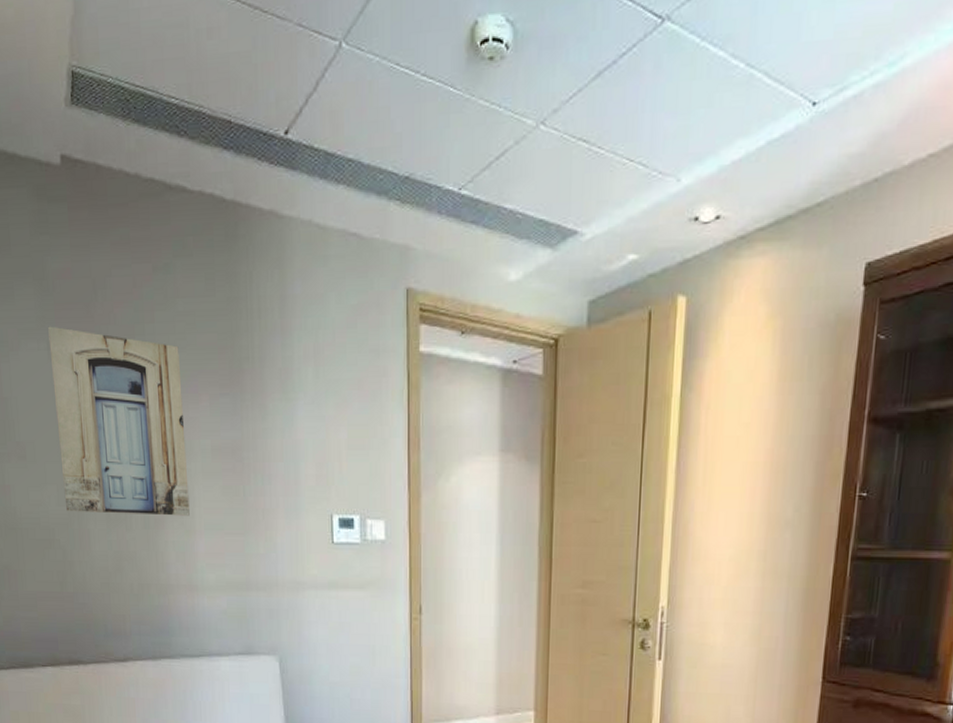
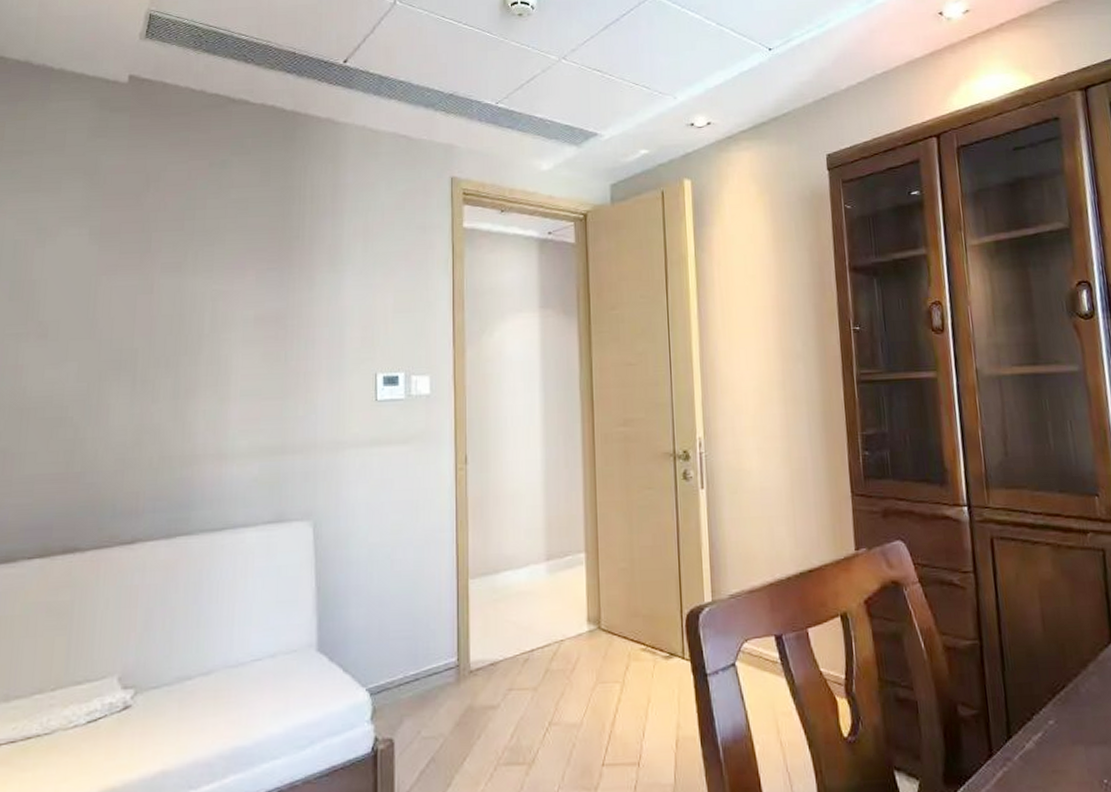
wall art: present [48,326,190,516] -> none [85,214,229,388]

